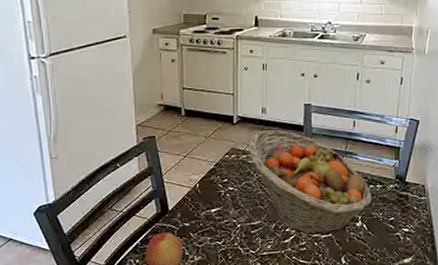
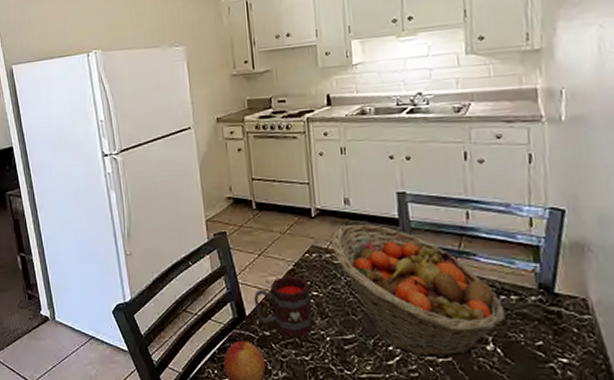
mug: none [177,174,228,227] -> present [253,276,314,339]

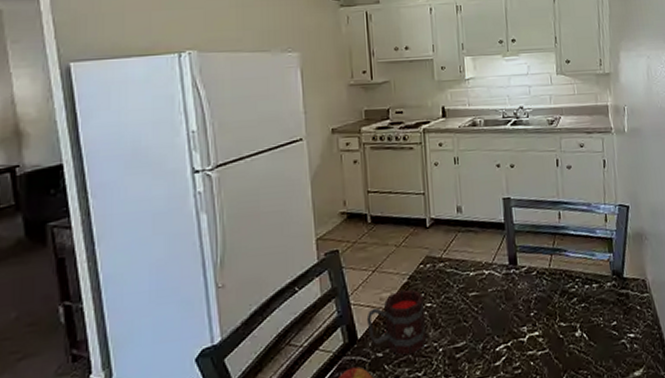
fruit basket: present [331,223,506,358] -> none [445,230,590,353]

